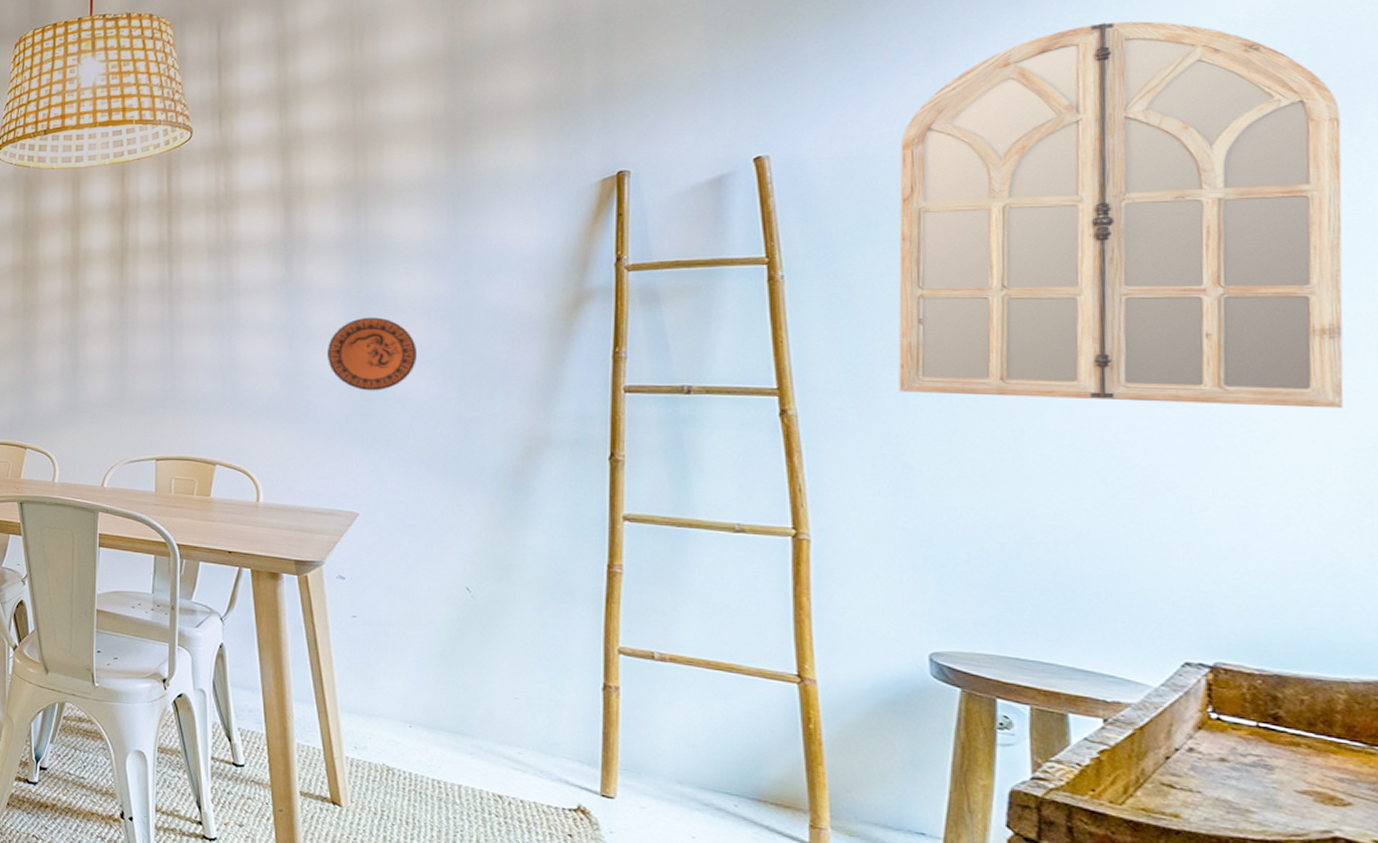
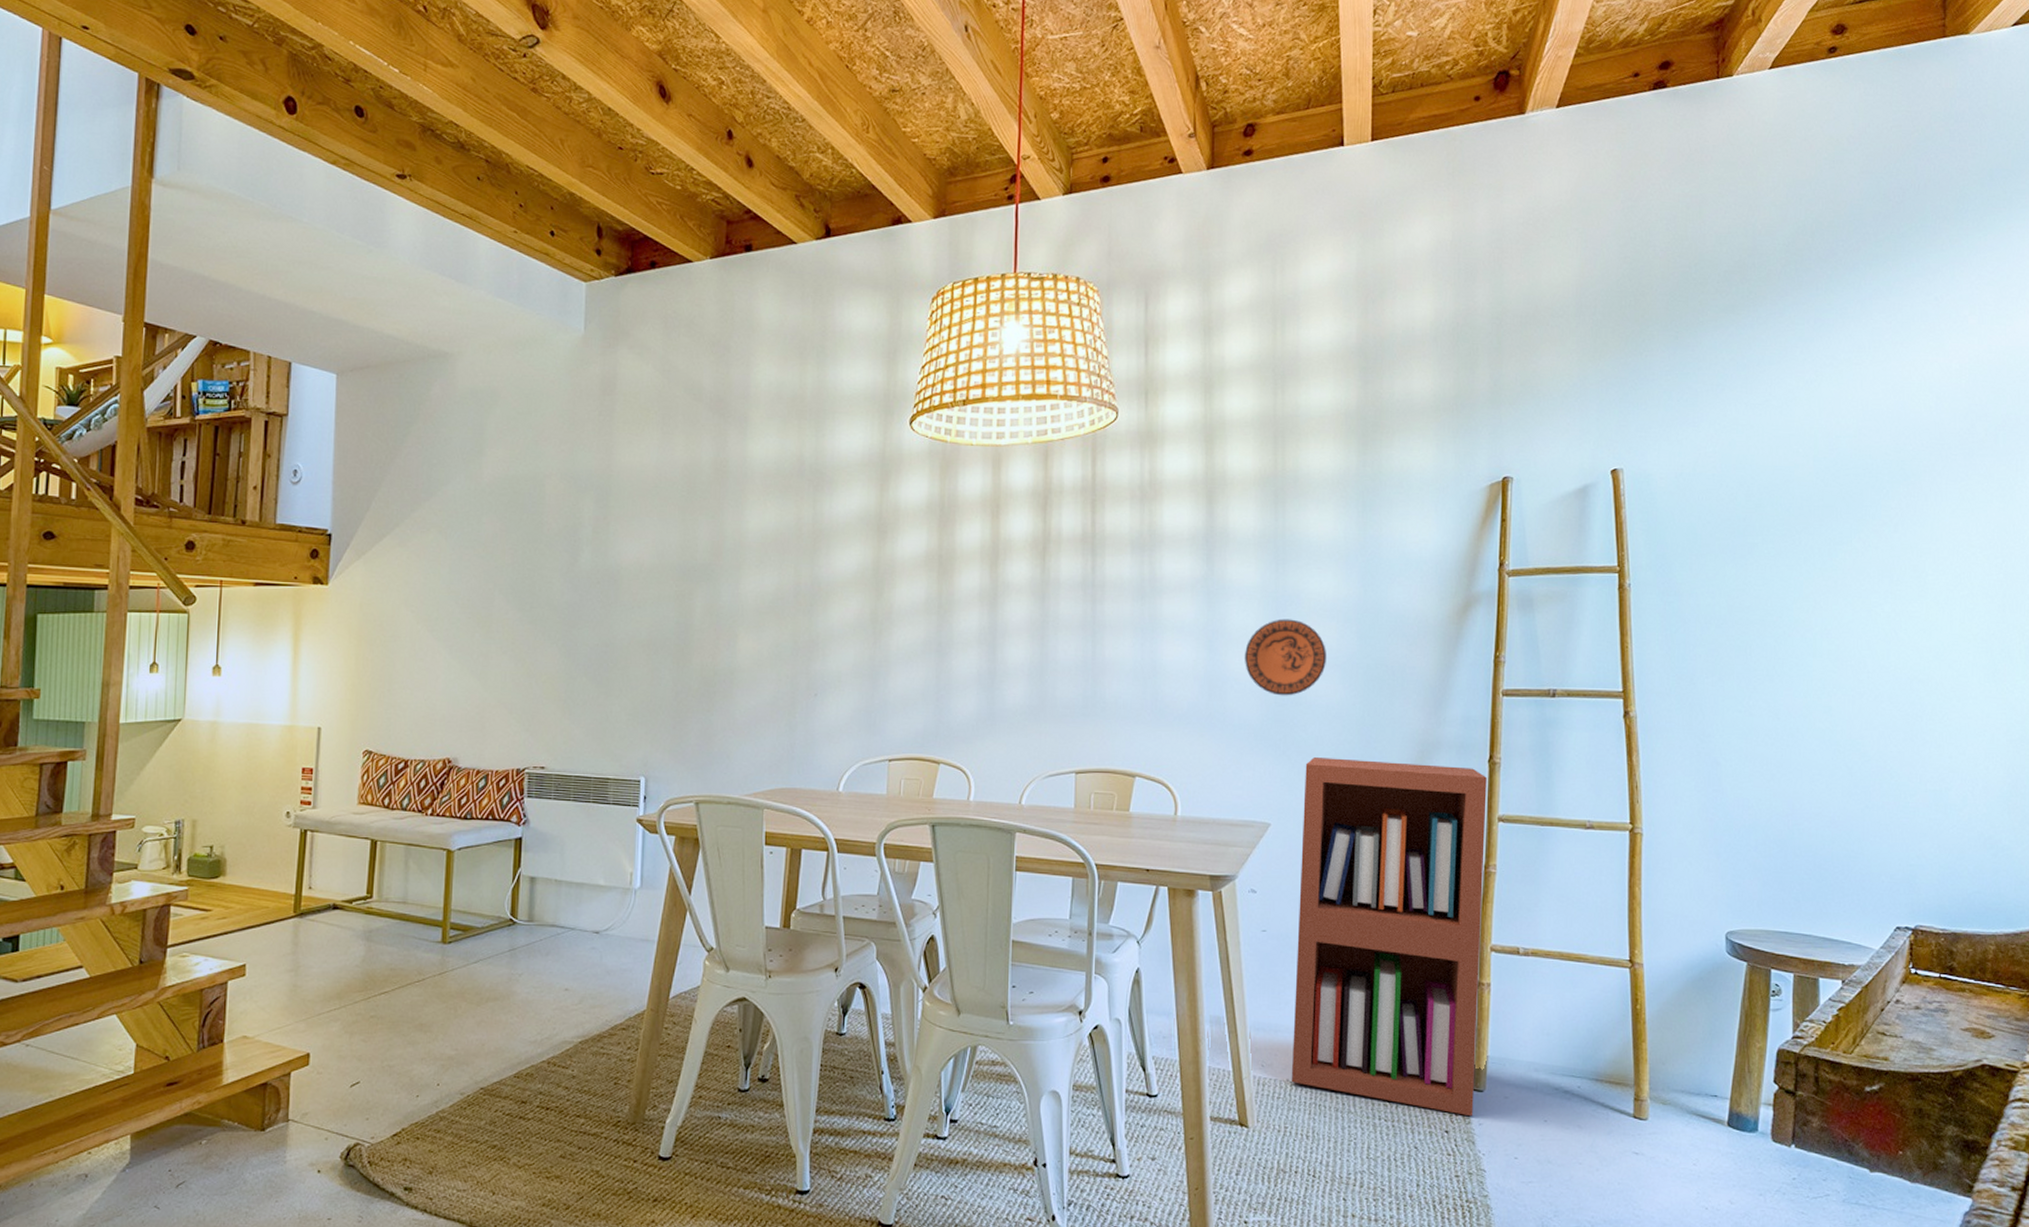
bookshelf: none [387,451,608,823] -> present [1291,757,1487,1117]
home mirror: present [898,21,1344,409] -> none [1712,363,2011,706]

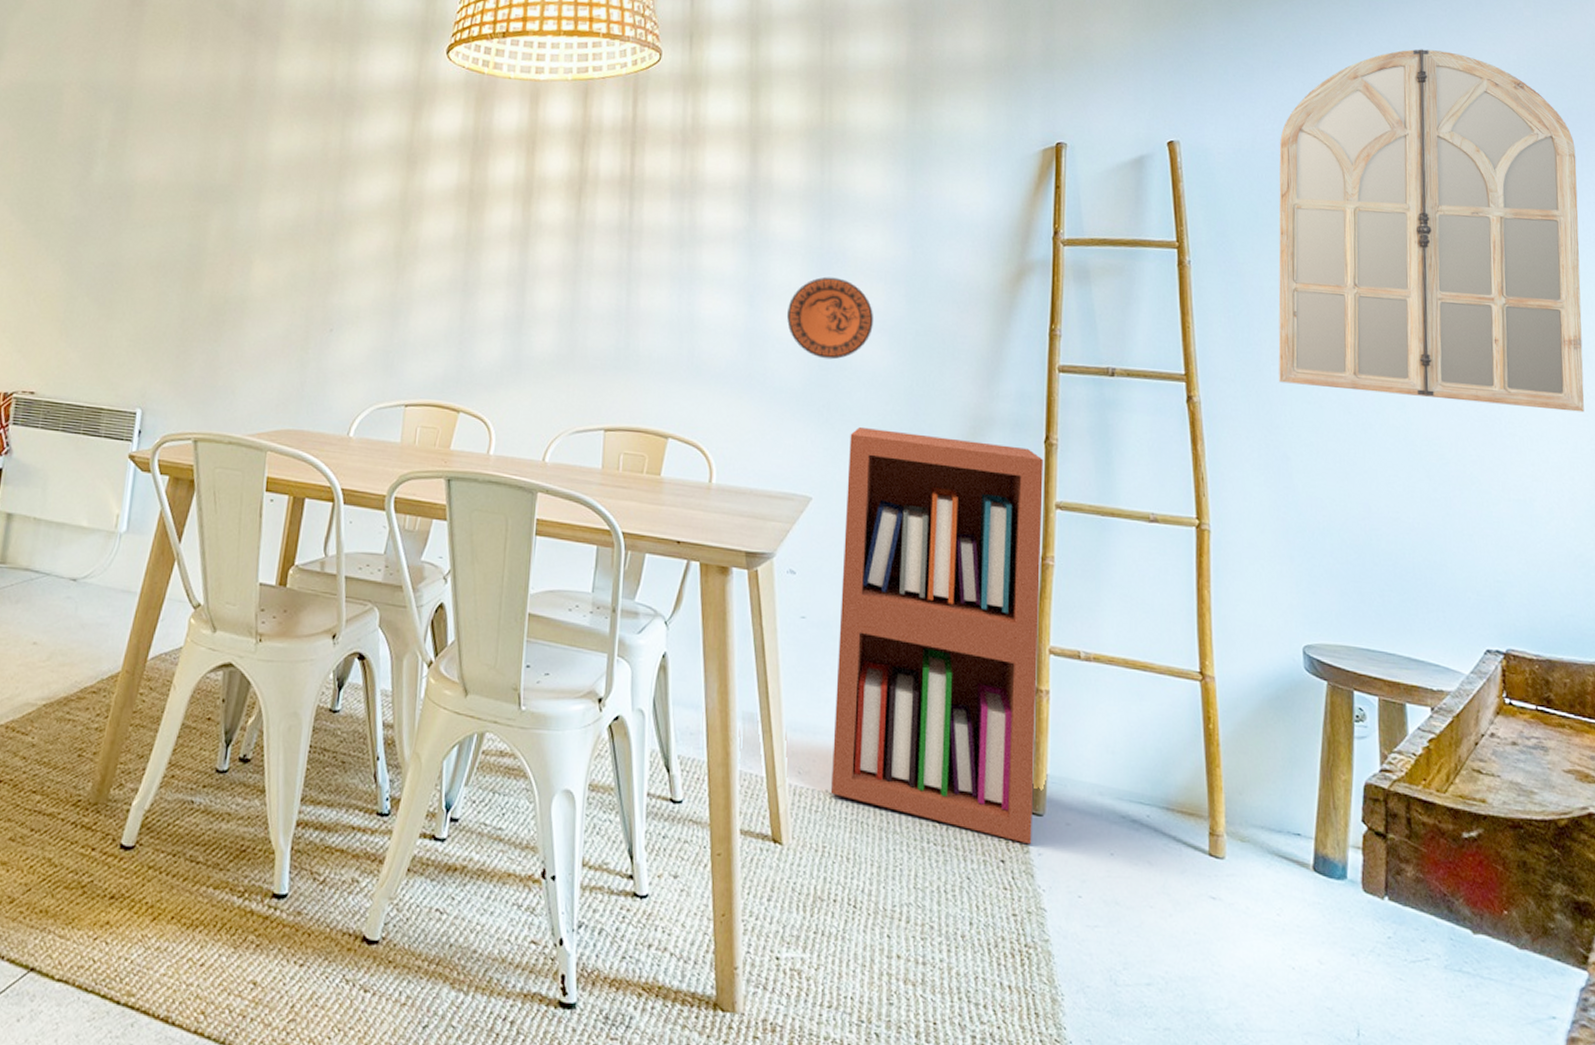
home mirror: none [1712,363,2011,706] -> present [1278,49,1584,413]

